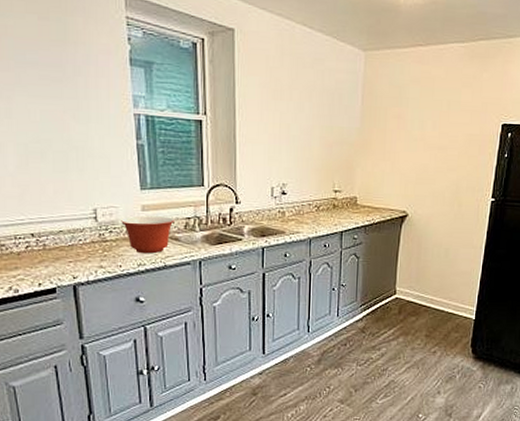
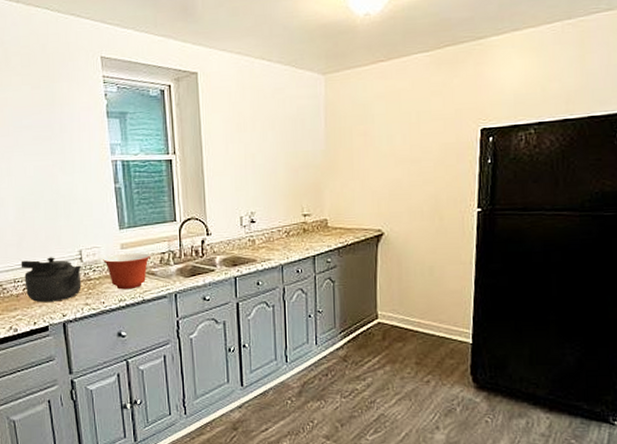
kettle: none [23,214,97,262] -> present [20,257,82,302]

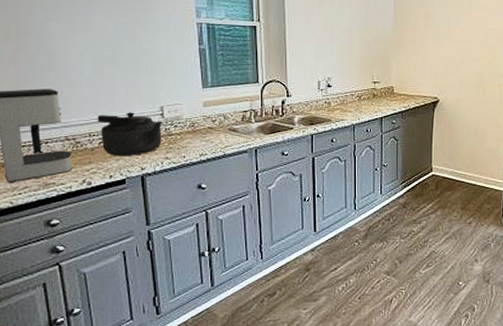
mixing bowl: present [102,253,150,290] -> none [184,111,233,145]

